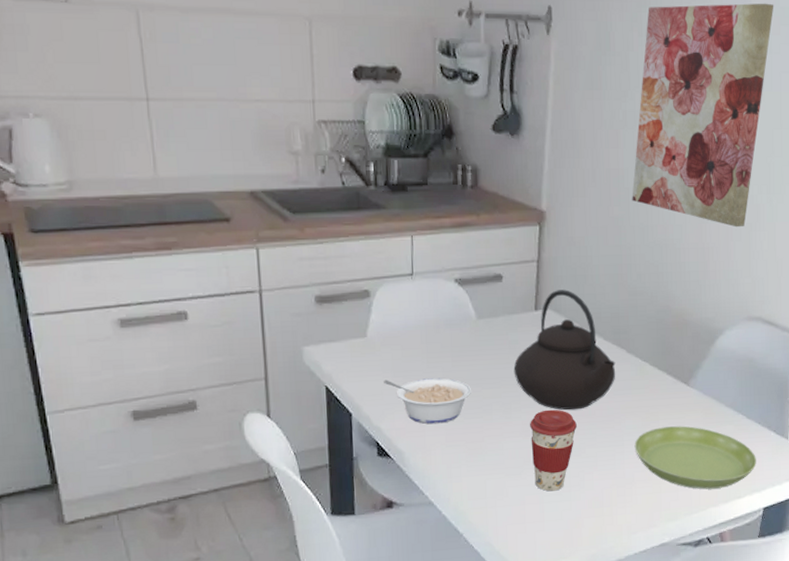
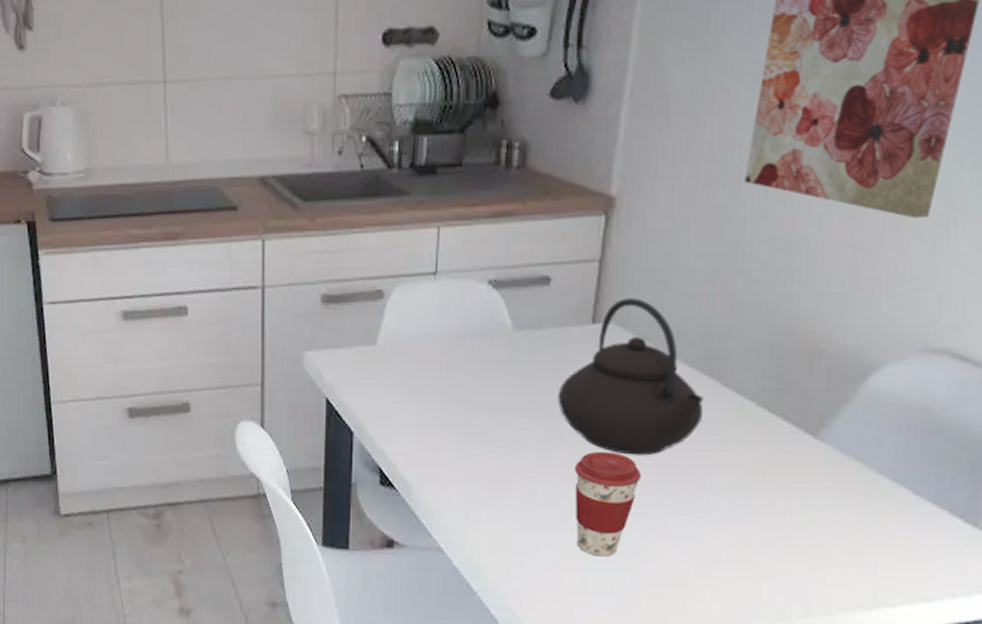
legume: present [384,378,471,424] -> none [393,396,500,455]
saucer: present [634,426,756,490] -> none [725,491,926,588]

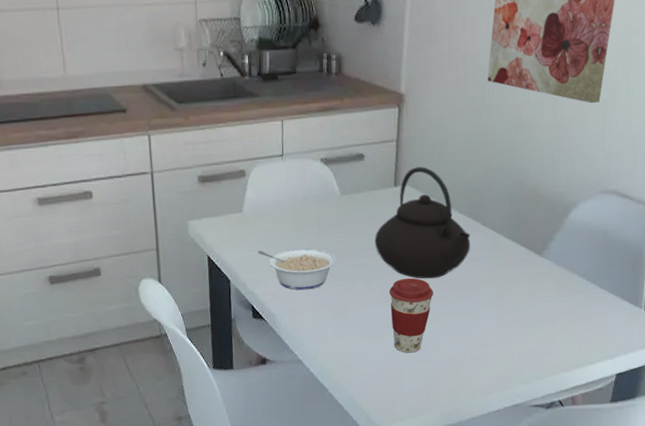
legume: none [393,396,500,455] -> present [258,248,336,291]

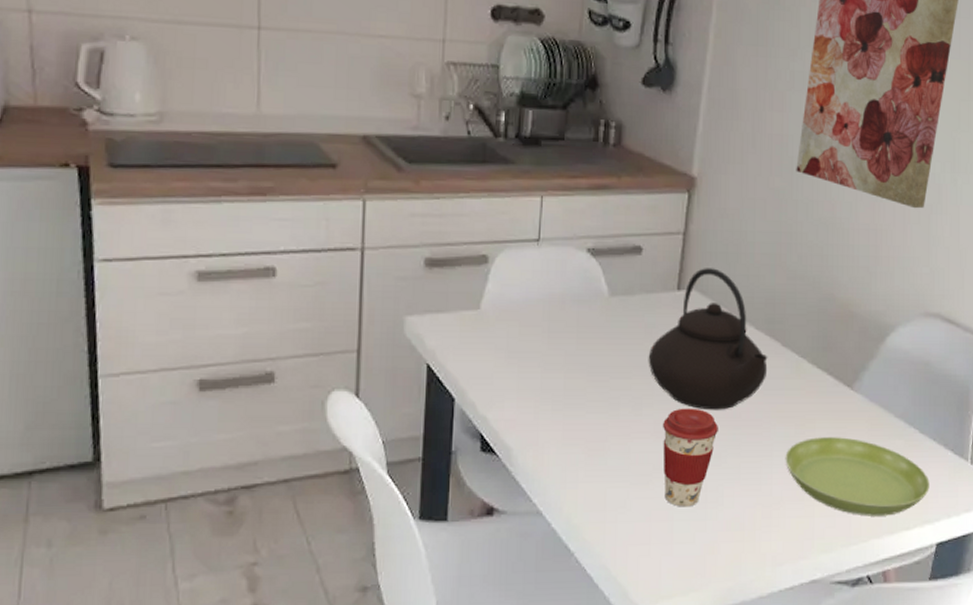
legume: present [258,248,336,291] -> none [495,360,597,417]
saucer: none [488,294,609,355] -> present [785,437,930,516]

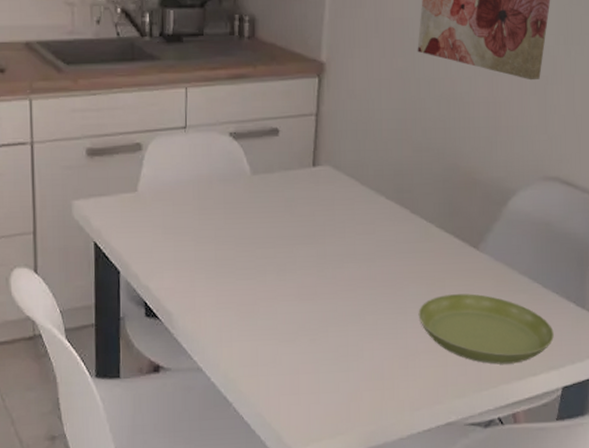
teapot: present [648,268,768,410] -> none [289,145,399,274]
coffee cup: present [663,408,718,507] -> none [306,272,356,361]

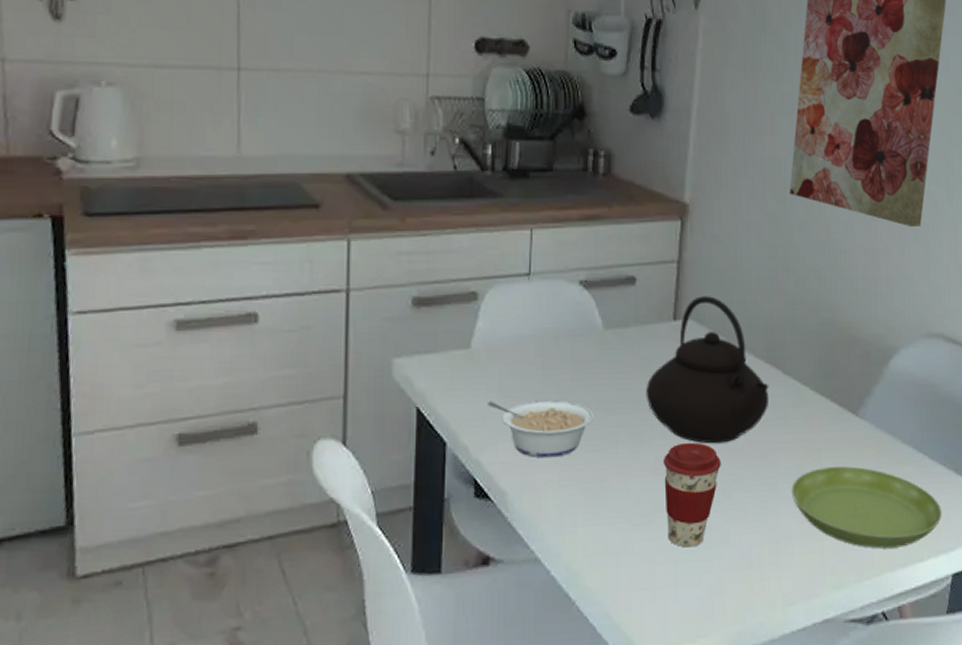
legume: none [154,236,244,285] -> present [488,400,593,458]
teapot: none [289,145,399,274] -> present [646,296,770,444]
coffee cup: none [306,272,356,361] -> present [664,442,721,548]

